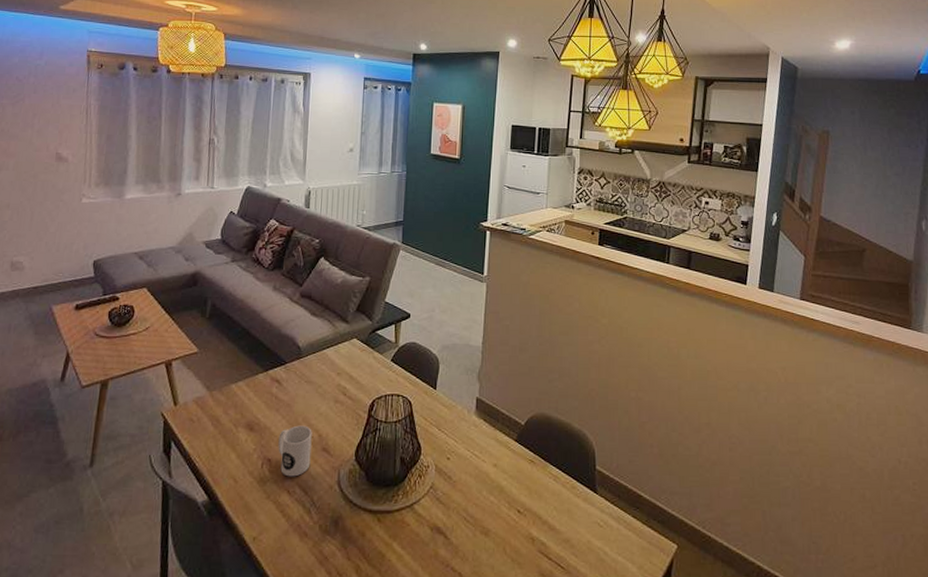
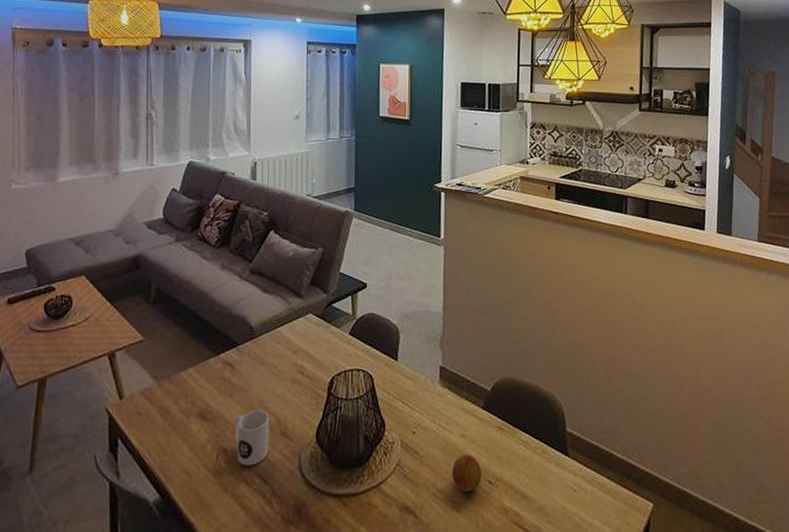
fruit: none [483,483,511,519] -> present [452,454,482,493]

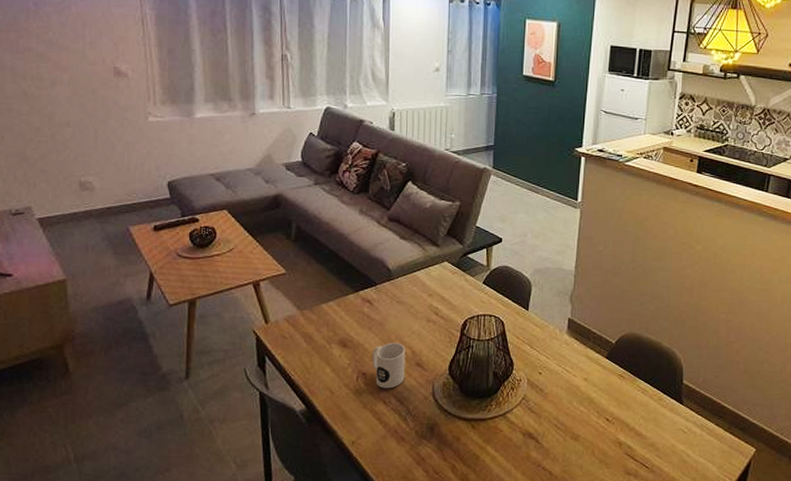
fruit: present [452,454,482,493] -> none [573,395,600,426]

